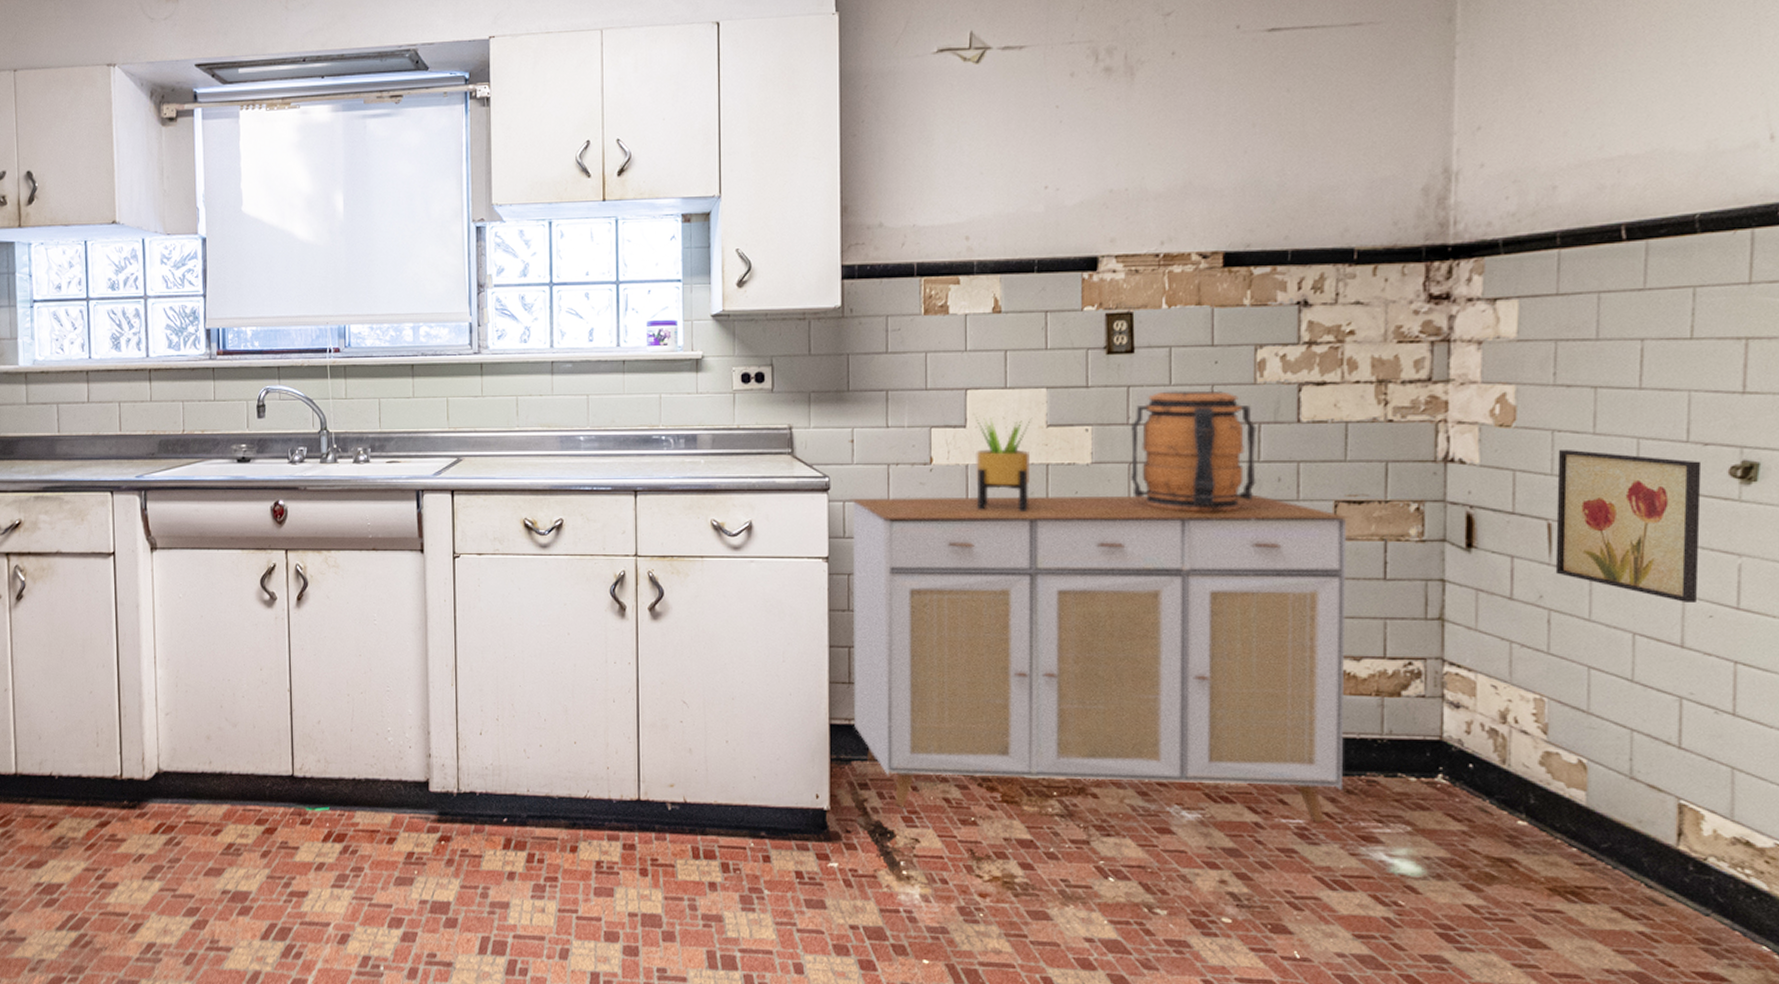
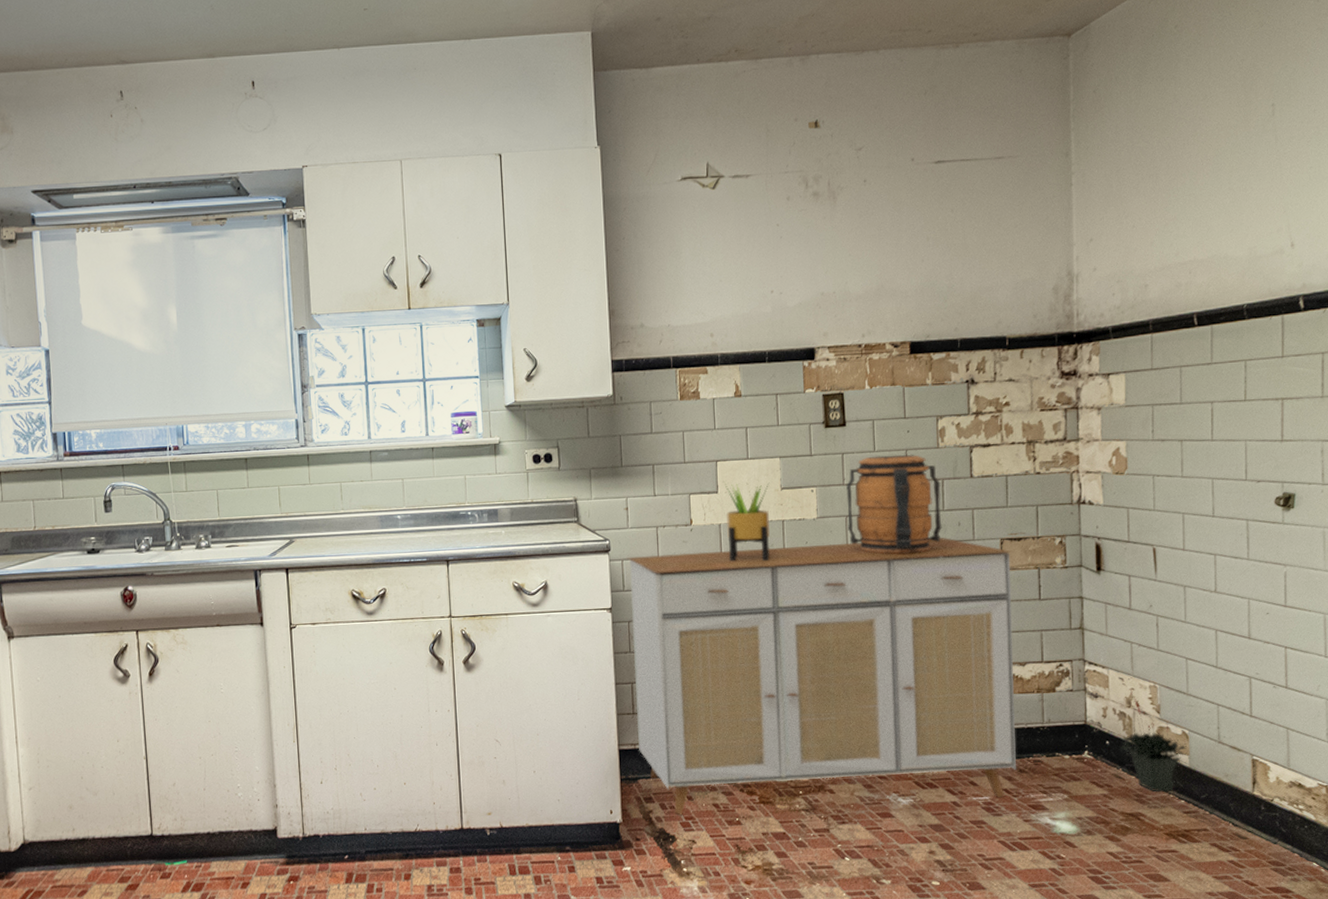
potted plant: none [1489,700,1585,835] -> present [1121,689,1188,793]
wall art: present [1555,450,1702,604] -> none [1158,490,1258,605]

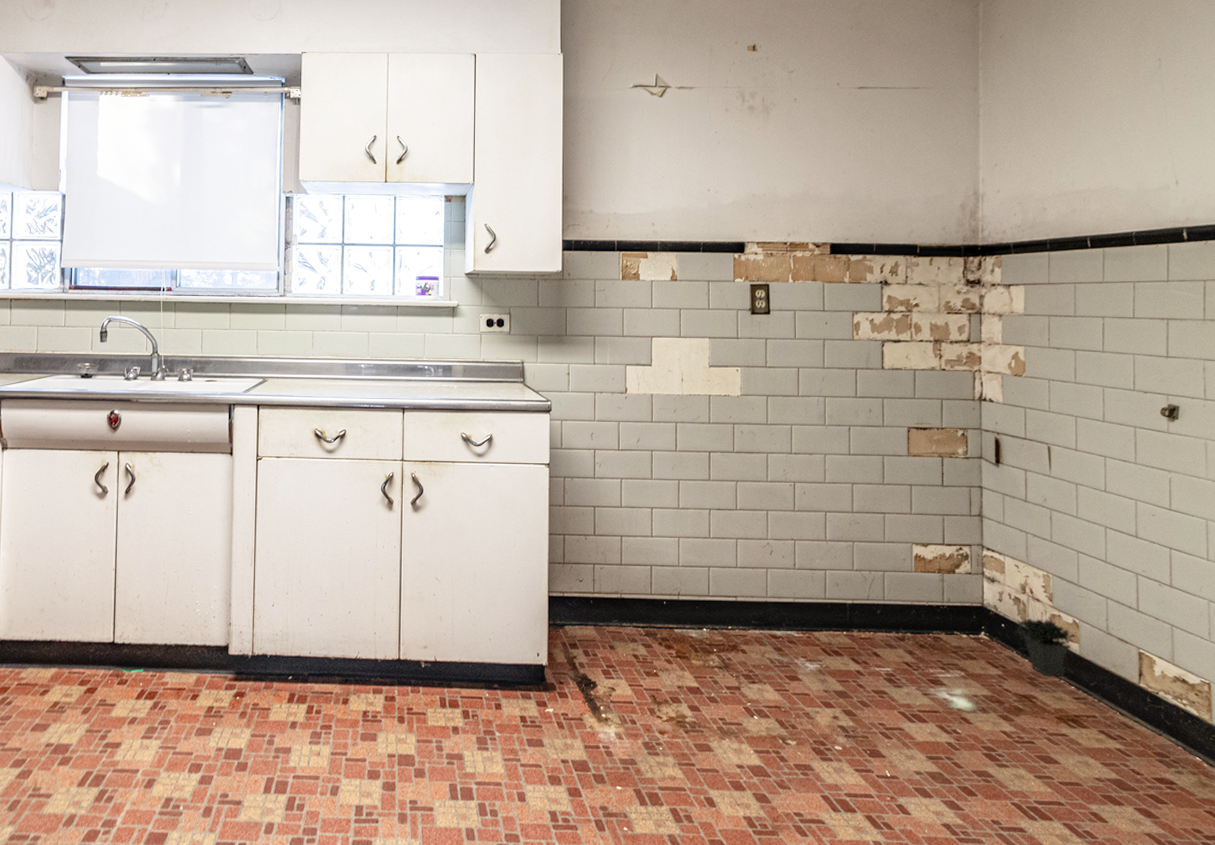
sideboard: present [626,537,1016,816] -> none [565,418,920,670]
potted plant: present [724,481,770,562] -> none [658,356,699,431]
canister: present [846,455,942,554] -> none [768,343,855,434]

